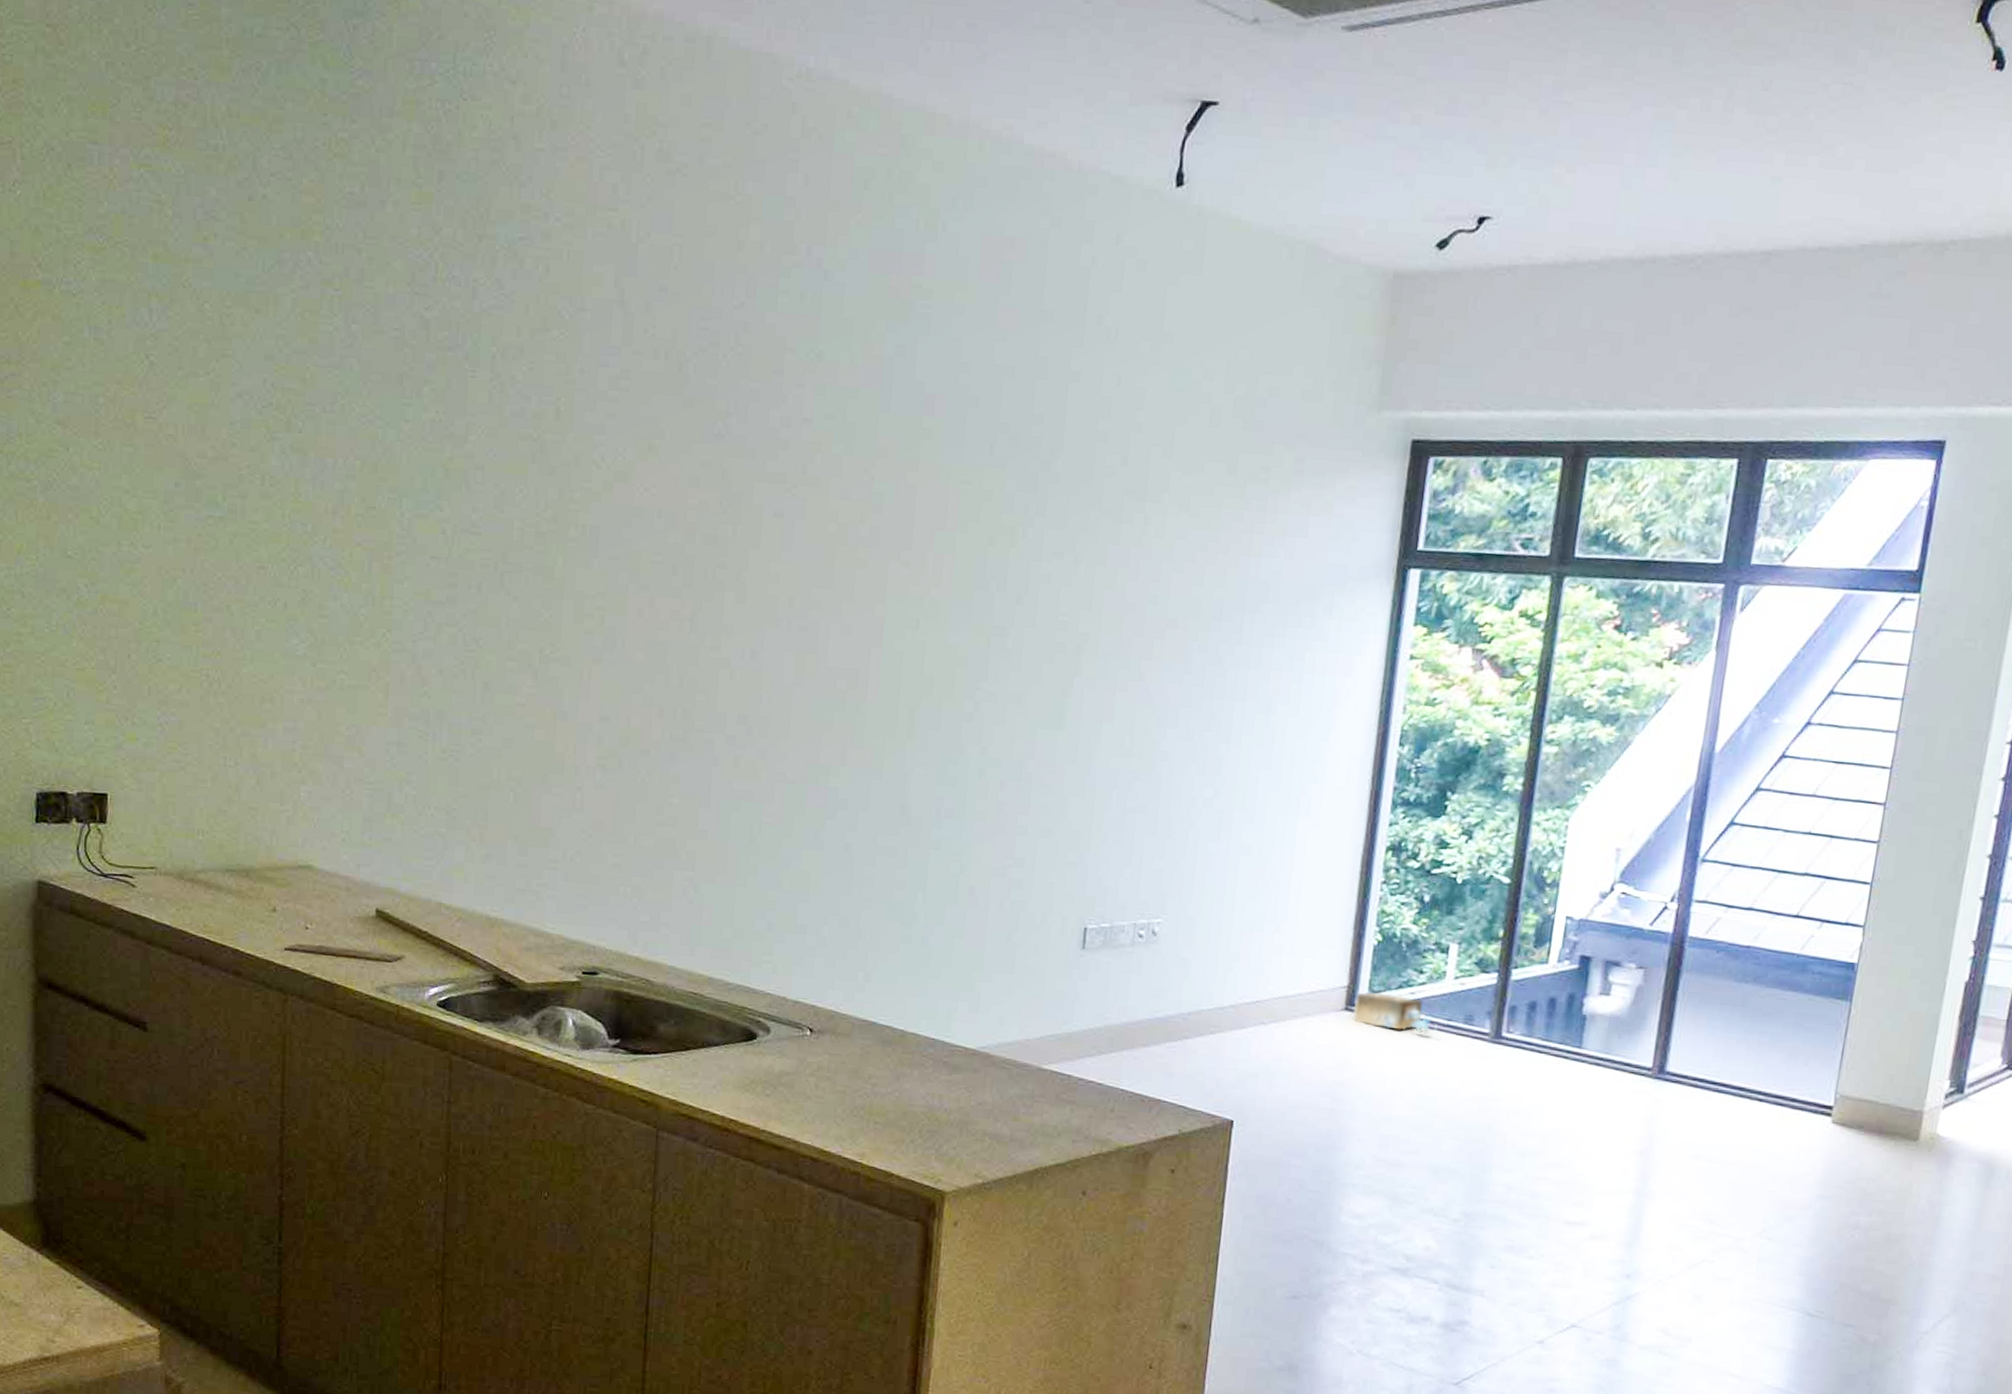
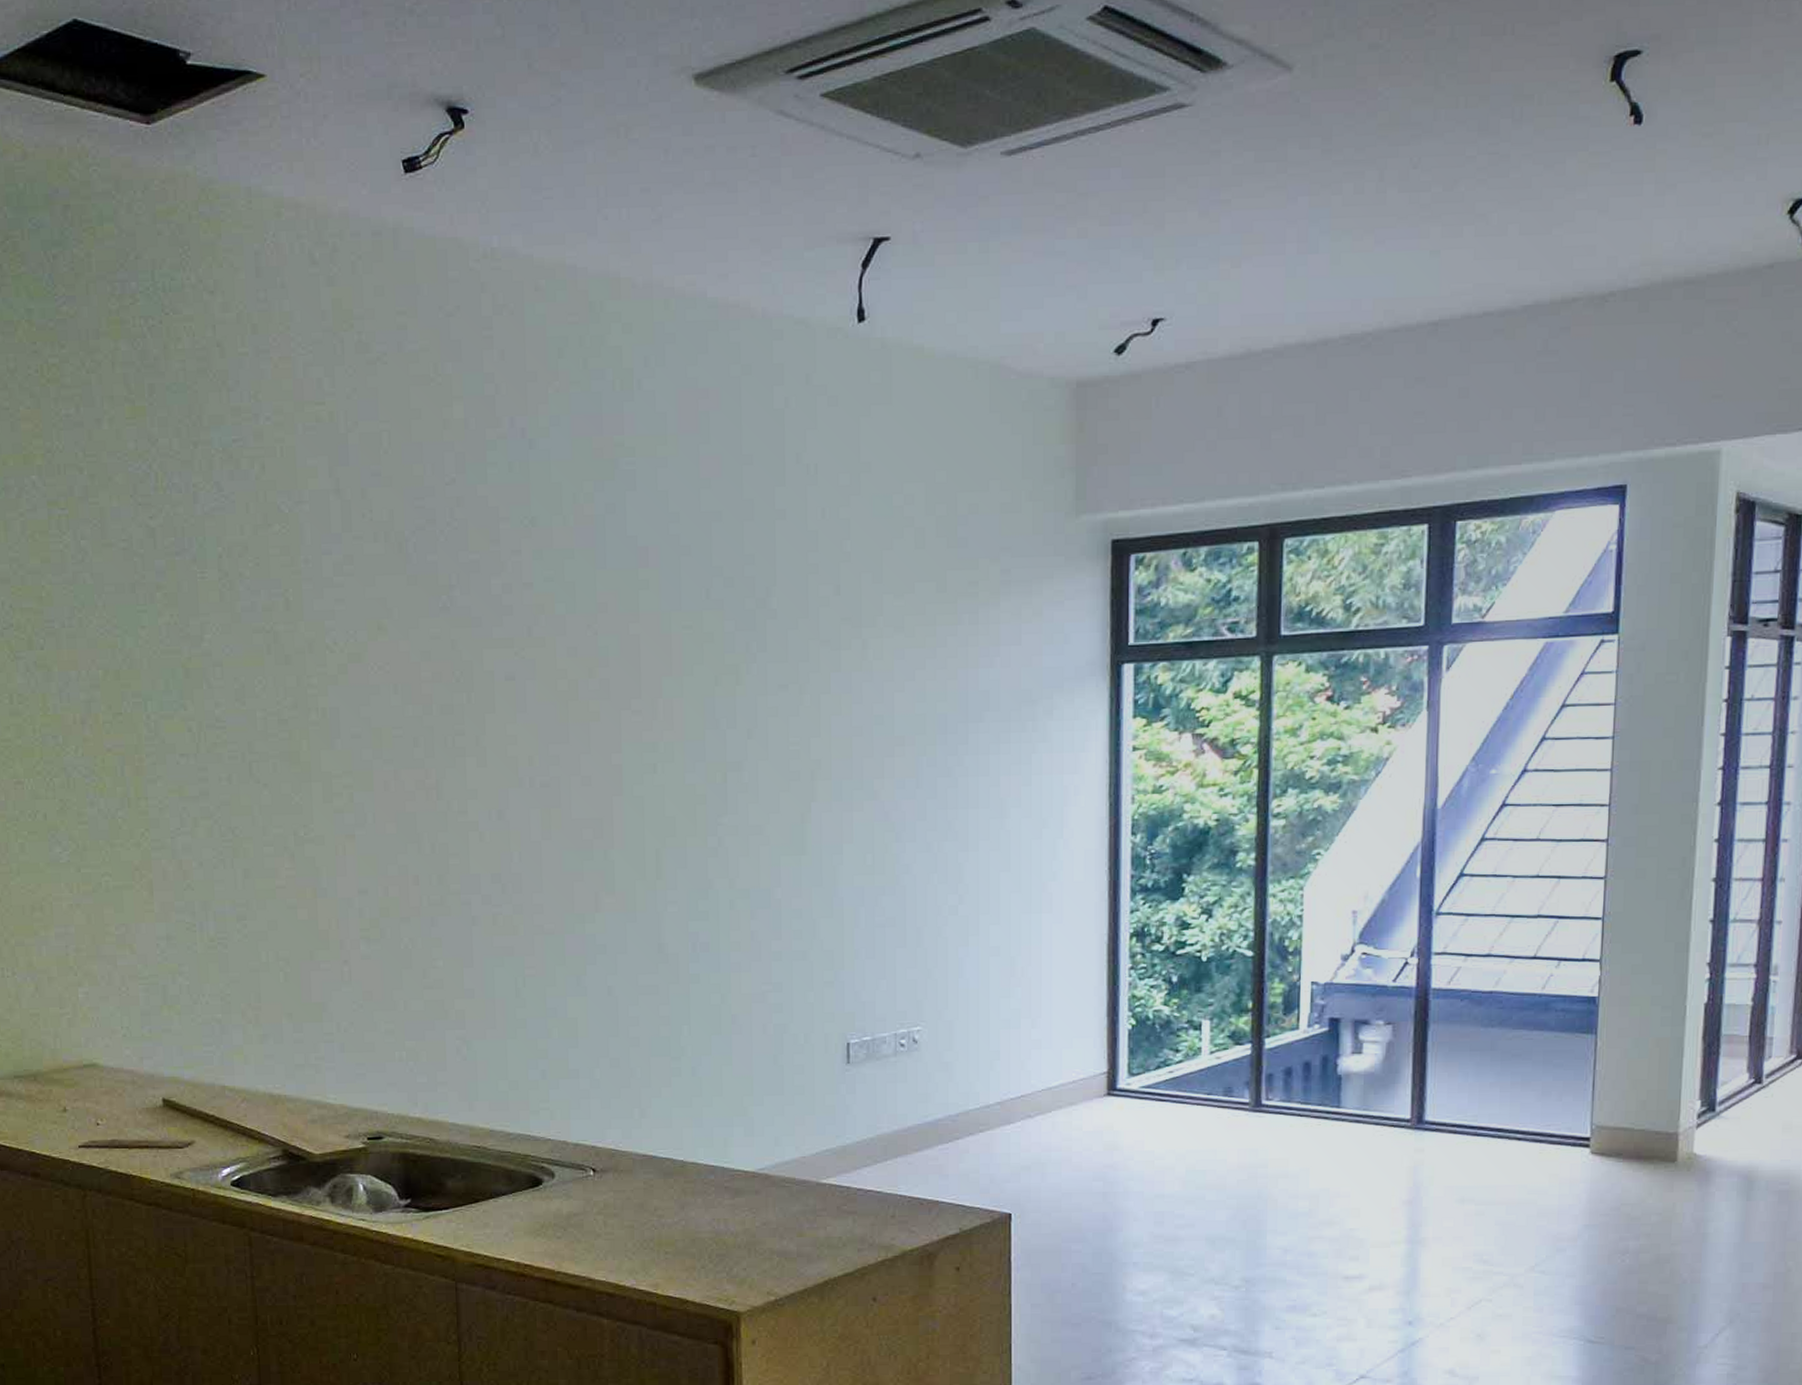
cardboard box: present [1350,992,1447,1034] -> none [1112,1075,1207,1110]

